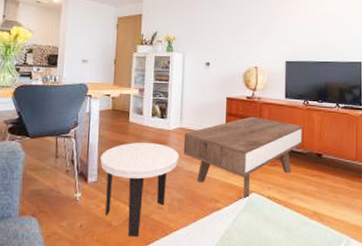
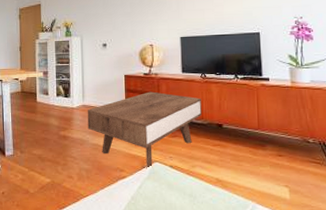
side table: present [99,143,179,238] -> none [14,120,84,203]

